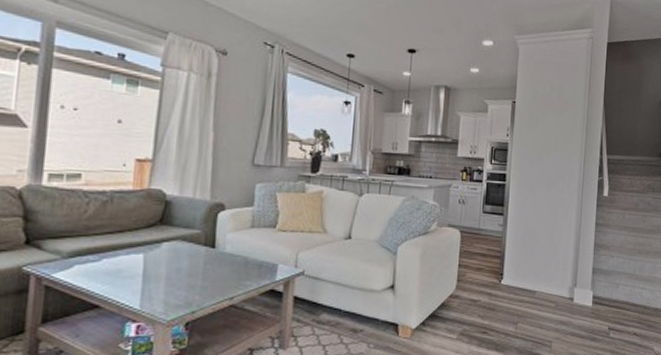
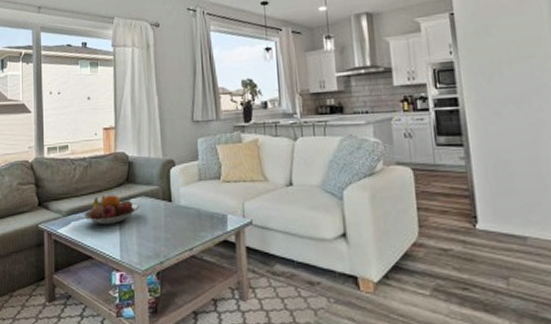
fruit bowl: none [94,236,173,271] -> present [84,195,139,225]

